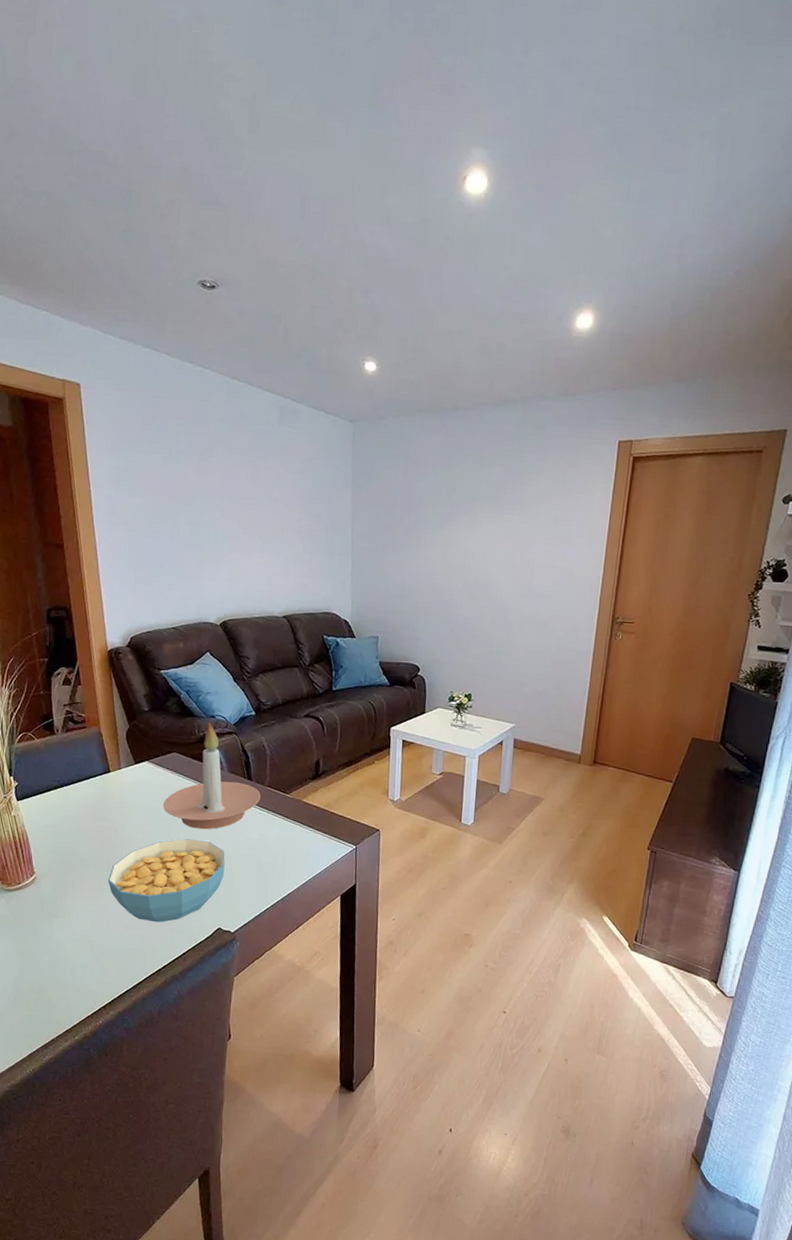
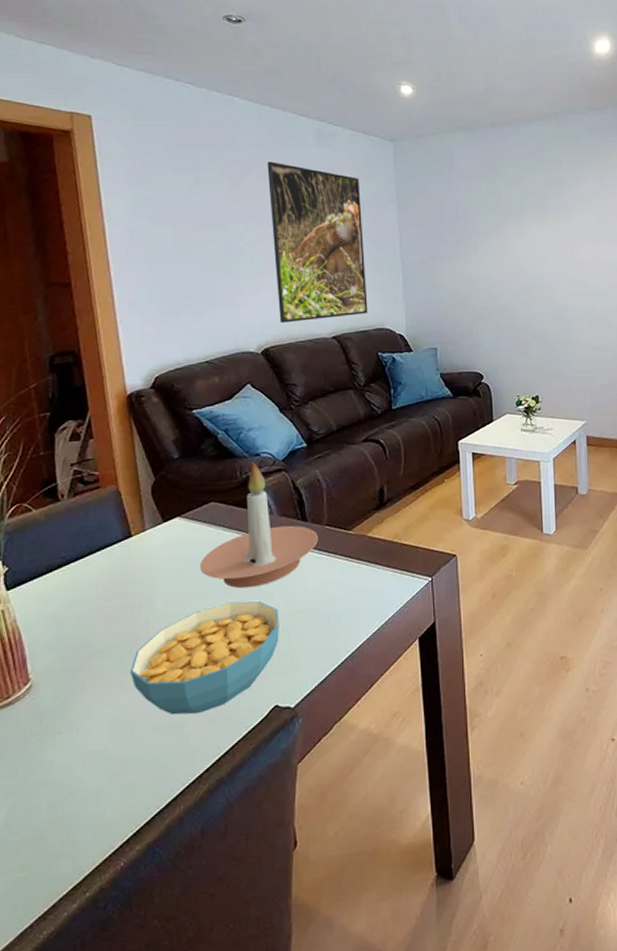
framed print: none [233,437,318,599] -> present [267,161,368,323]

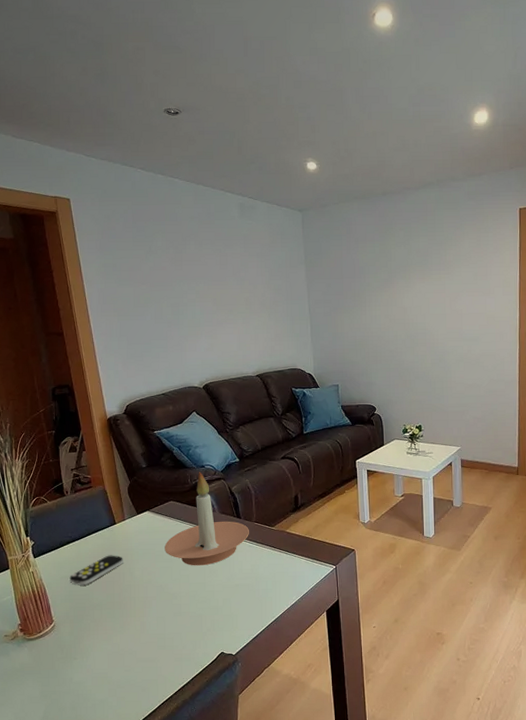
remote control: none [58,580,140,626] -> present [69,555,123,586]
cereal bowl: present [129,600,279,715] -> none [119,575,223,654]
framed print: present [267,161,368,323] -> none [202,232,283,364]

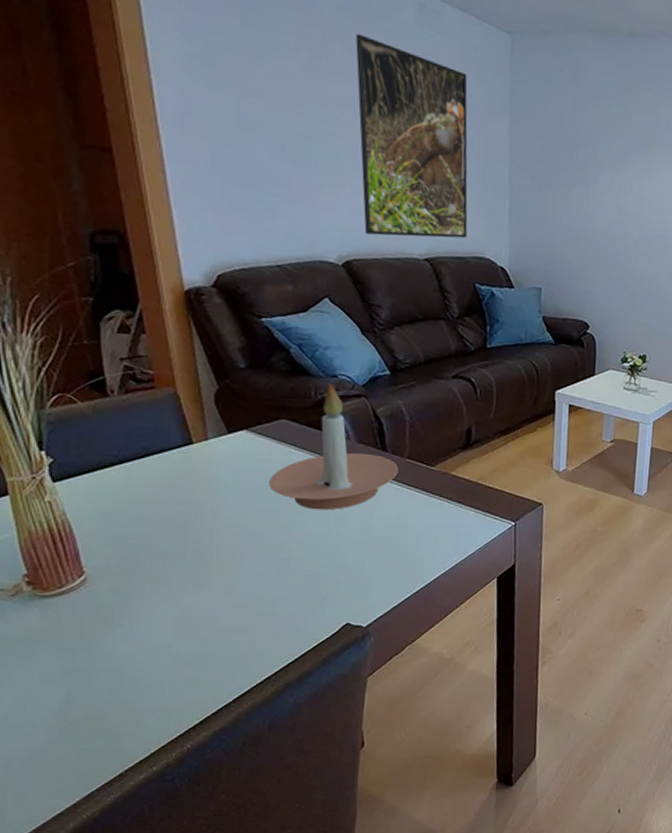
remote control: present [69,555,123,586] -> none [113,486,203,526]
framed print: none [202,232,283,364] -> present [356,33,468,239]

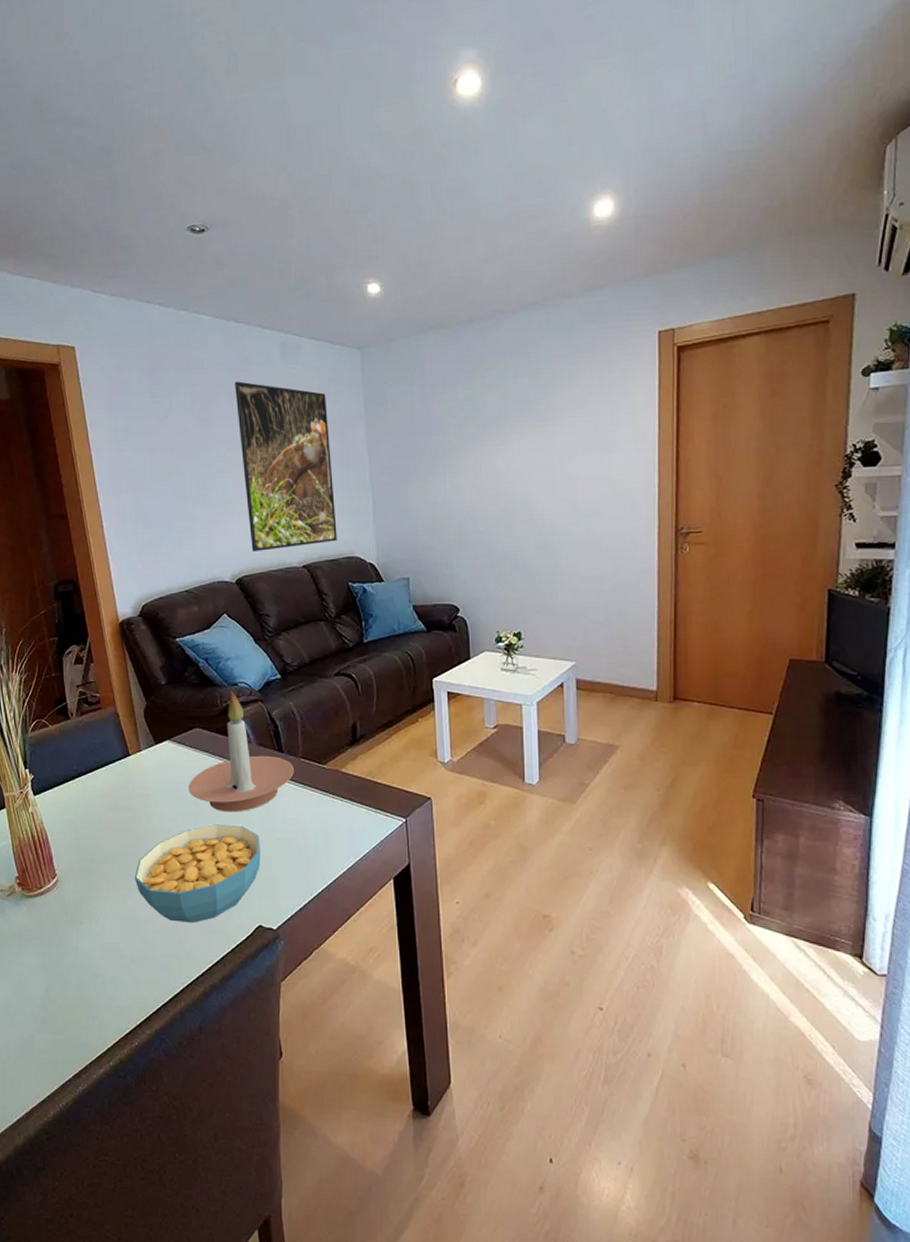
cereal bowl: none [193,522,354,623] -> present [134,824,261,924]

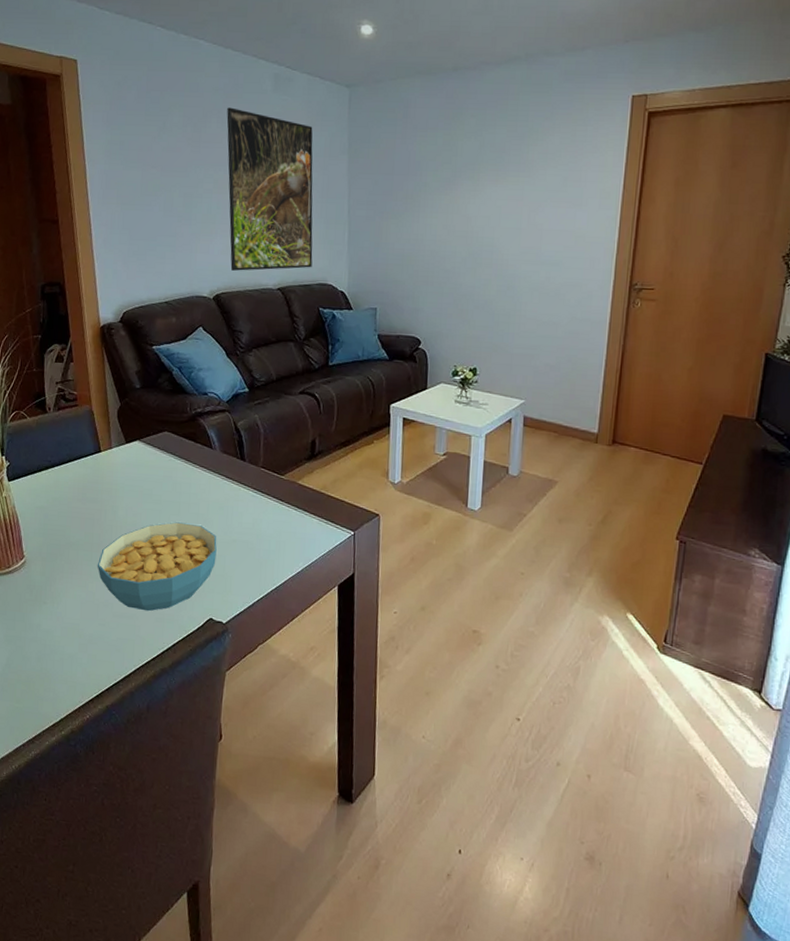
candle holder: present [189,691,294,812] -> none [154,400,254,513]

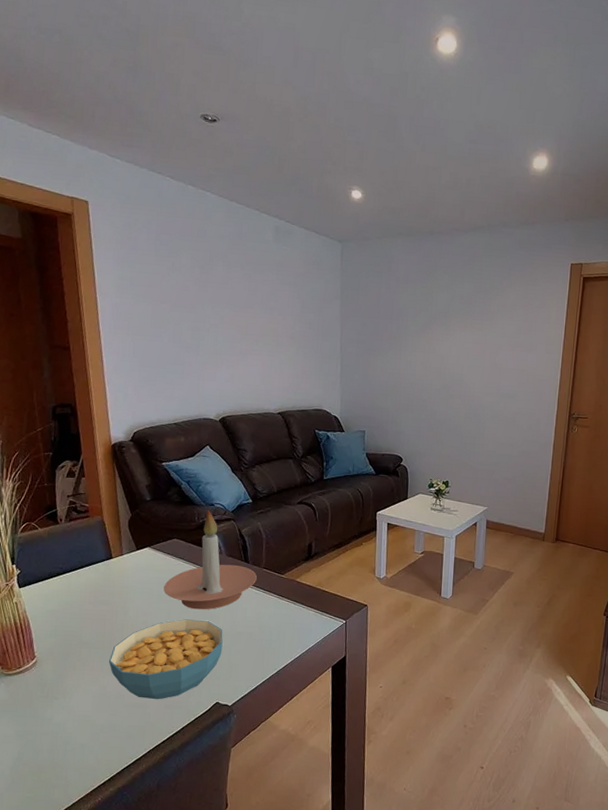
candle holder: none [154,400,254,513] -> present [164,510,257,610]
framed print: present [227,107,313,271] -> none [232,253,310,397]

